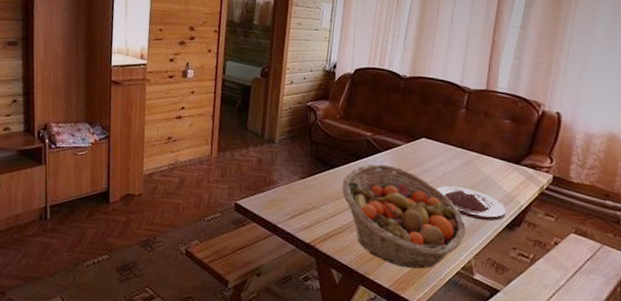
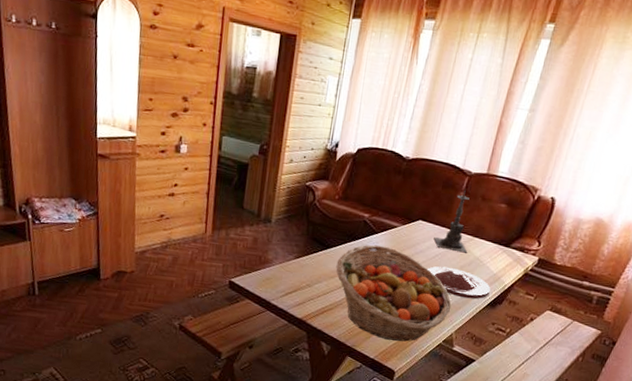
candle holder: none [439,105,477,172] -> present [434,188,470,253]

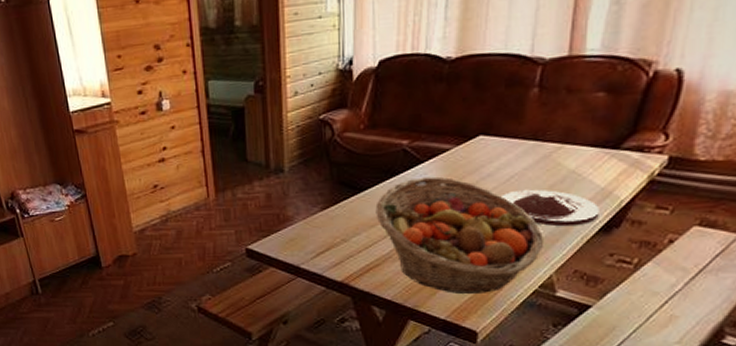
candle holder: present [434,188,470,253] -> none [504,82,557,168]

